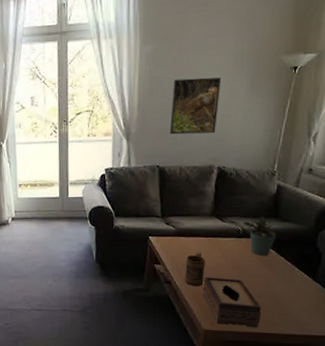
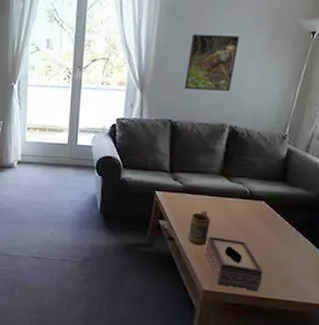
potted plant: present [243,216,277,256] -> none [250,179,284,219]

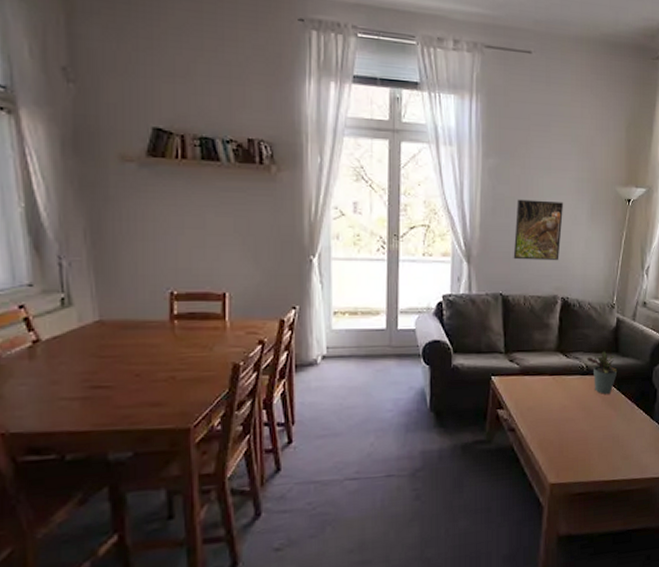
mug: present [187,210,210,246] -> none [529,392,550,434]
tissue box: present [205,237,263,292] -> none [548,421,605,476]
potted plant: none [250,179,284,219] -> present [586,351,618,394]

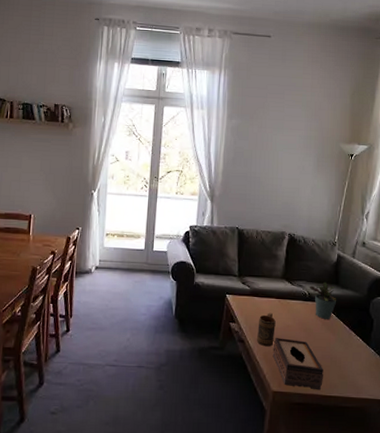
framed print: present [513,199,564,261] -> none [249,152,294,204]
mug: none [529,392,550,434] -> present [256,312,276,347]
tissue box: none [548,421,605,476] -> present [272,338,323,390]

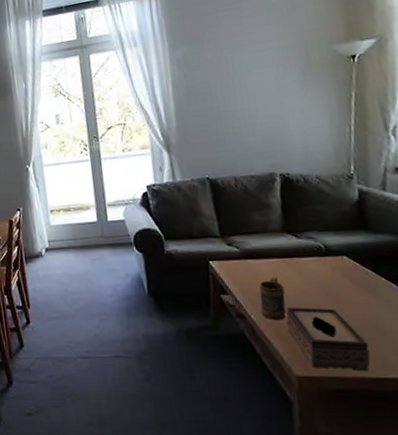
potted plant: present [309,282,337,319] -> none [323,228,370,277]

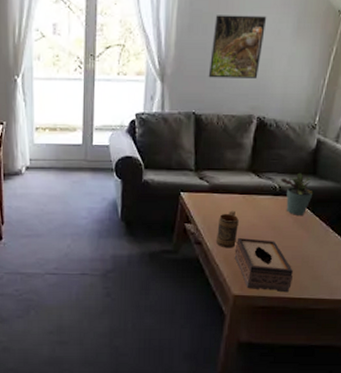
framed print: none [212,75,271,142] -> present [208,15,267,80]
potted plant: none [323,228,370,277] -> present [280,172,314,215]

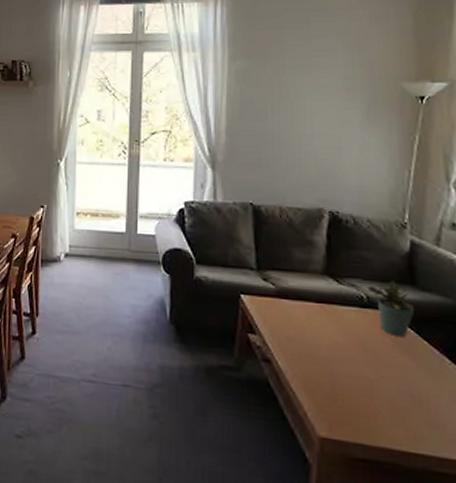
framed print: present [208,15,267,80] -> none [265,102,330,169]
mug: present [215,210,239,248] -> none [289,322,318,372]
tissue box: present [234,238,293,293] -> none [315,359,401,443]

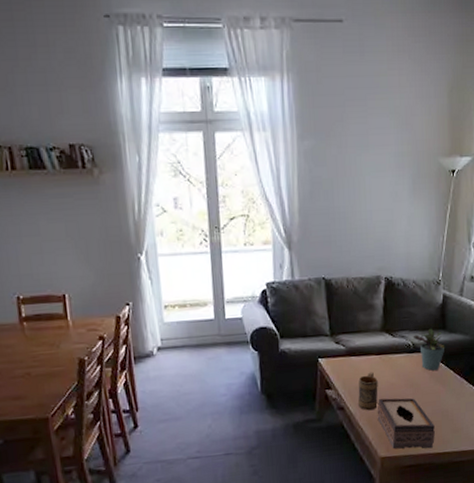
mug: none [289,322,318,372] -> present [357,372,378,411]
tissue box: none [315,359,401,443] -> present [377,398,435,449]

